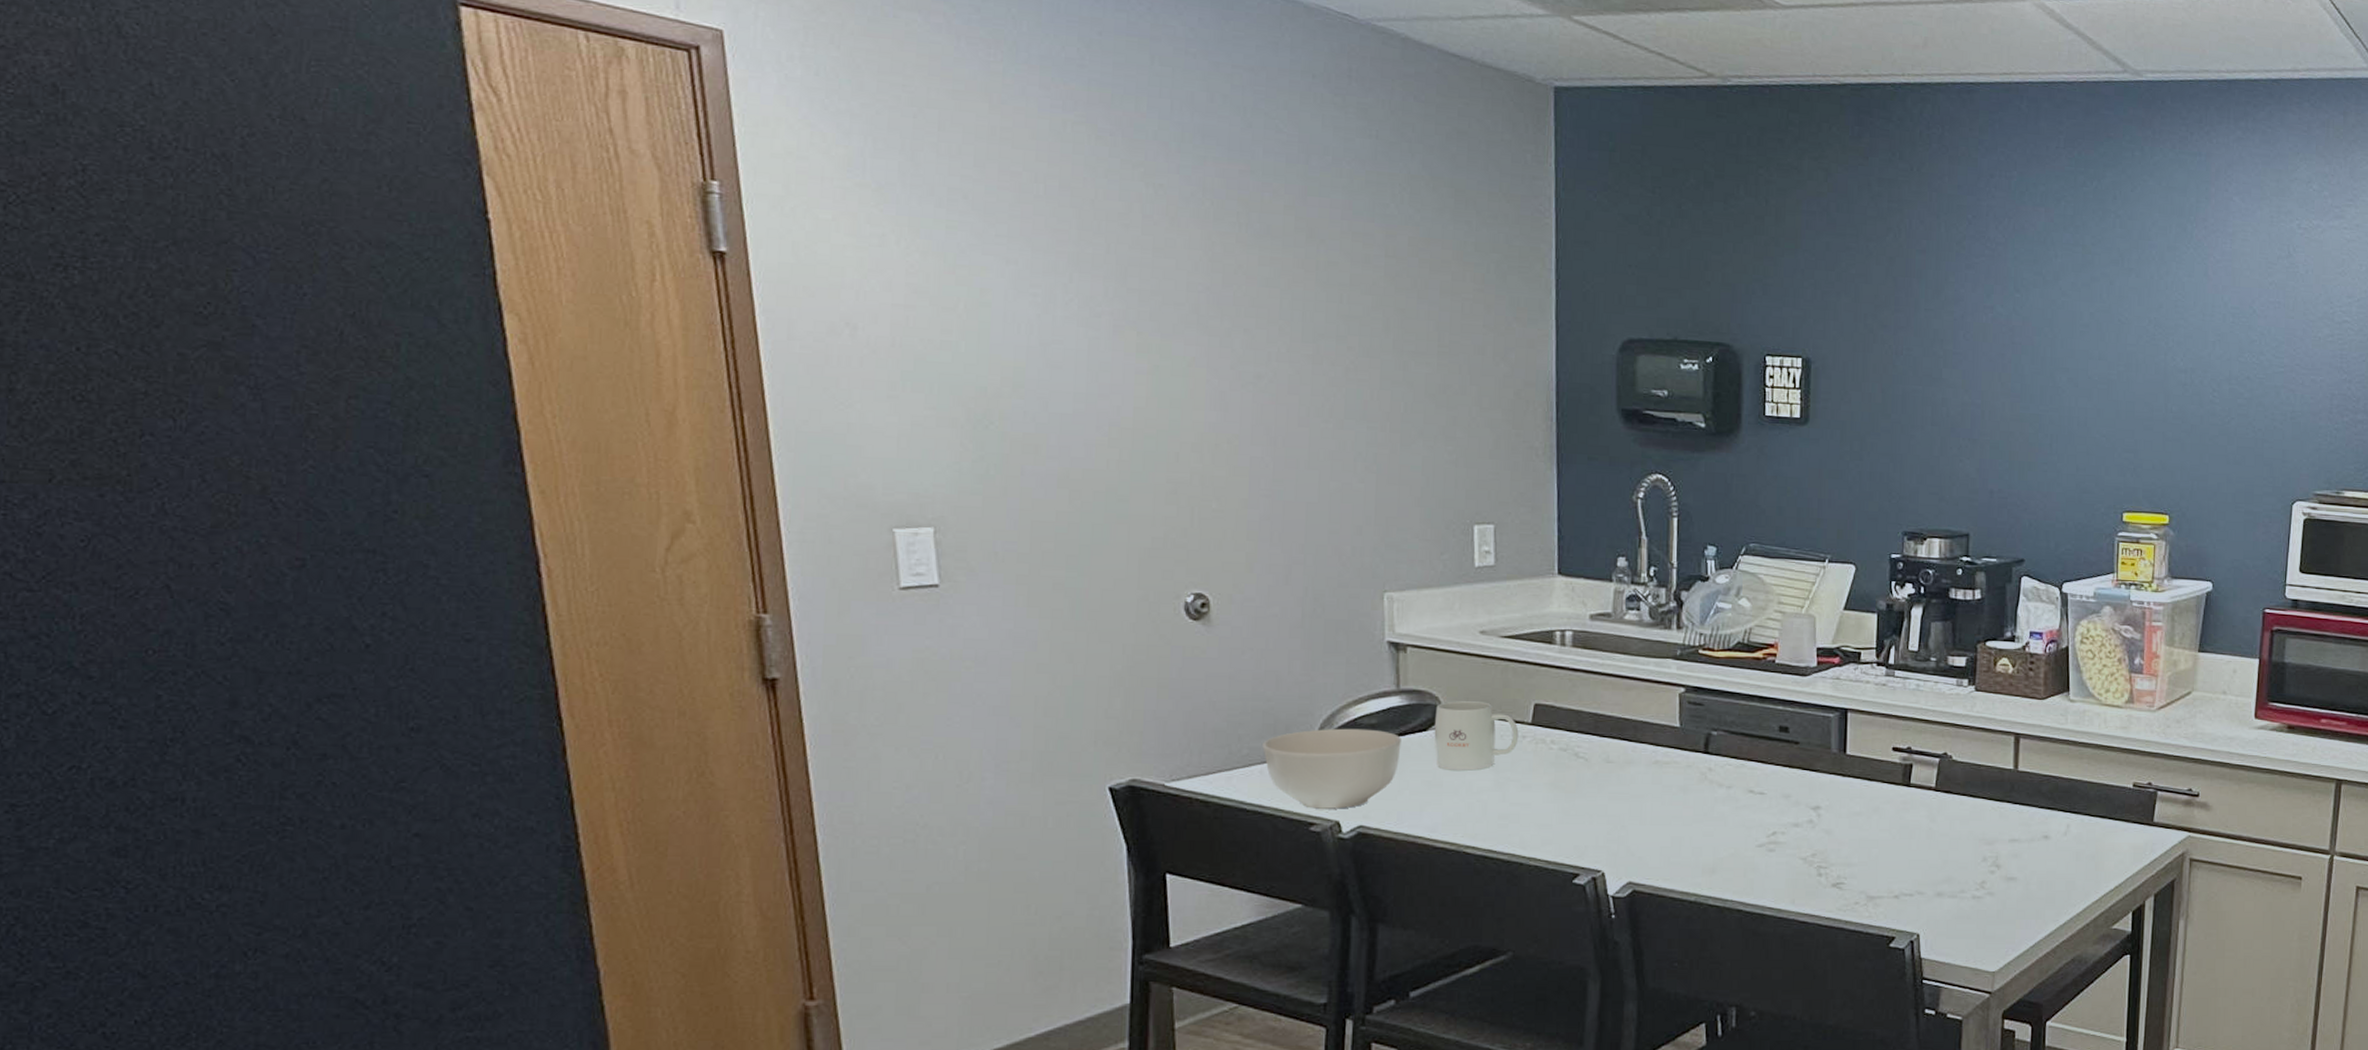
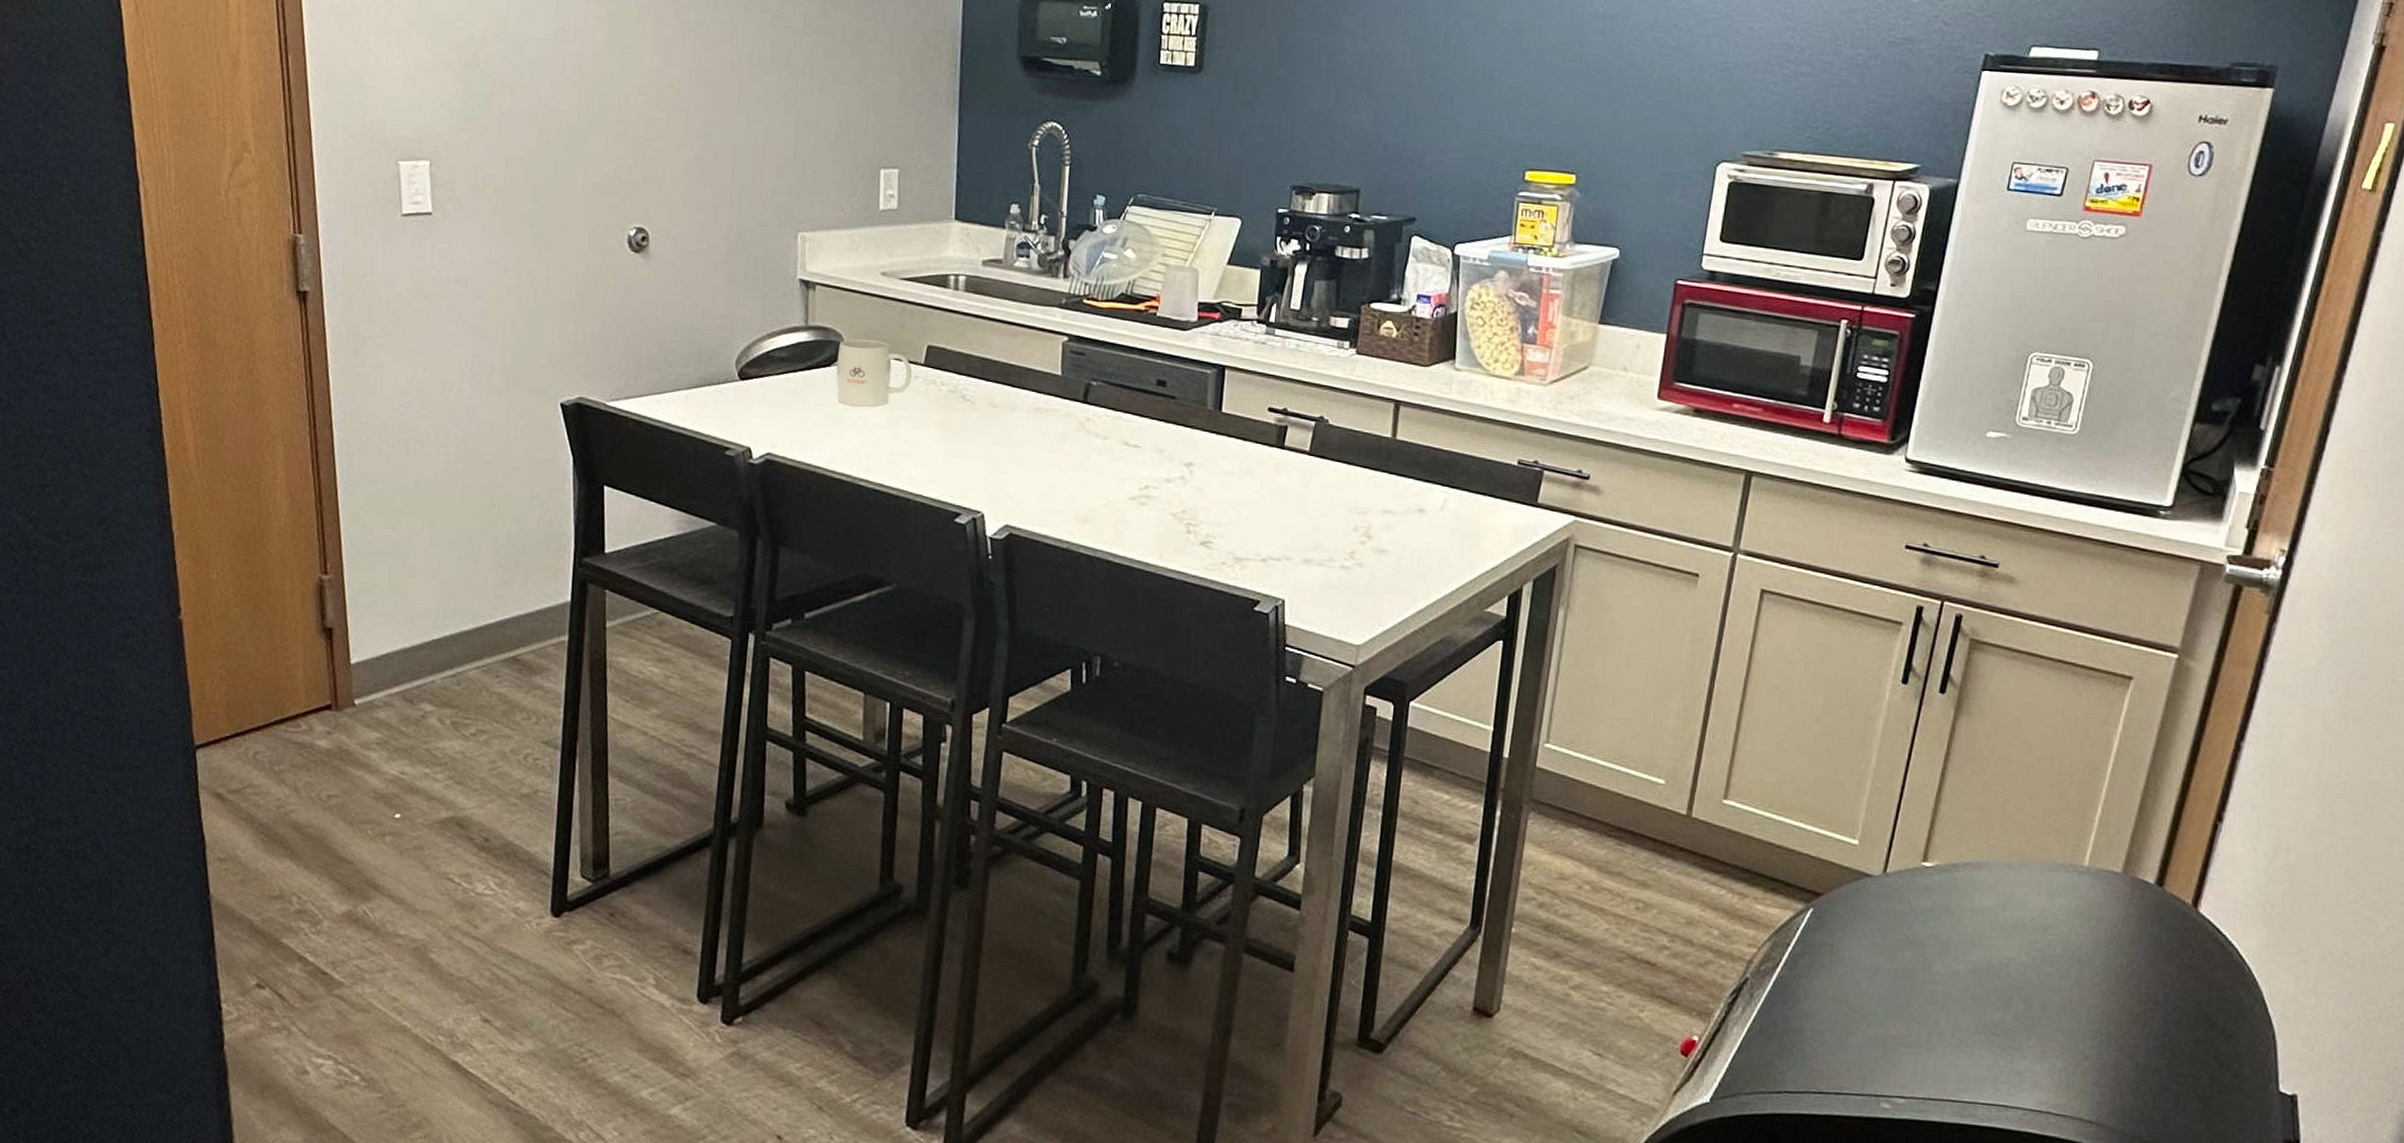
bowl: present [1262,728,1401,809] -> none [688,359,807,436]

